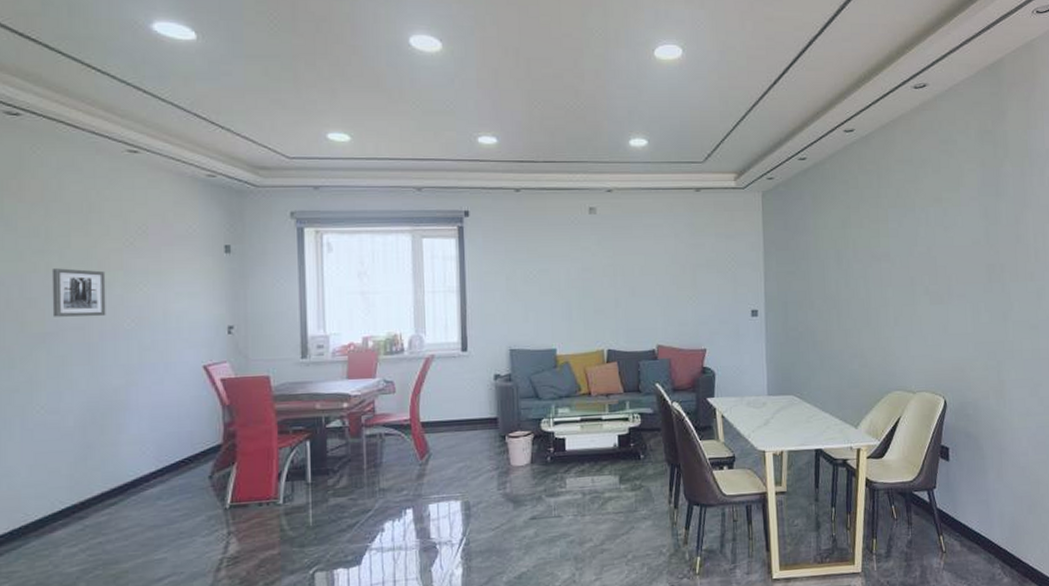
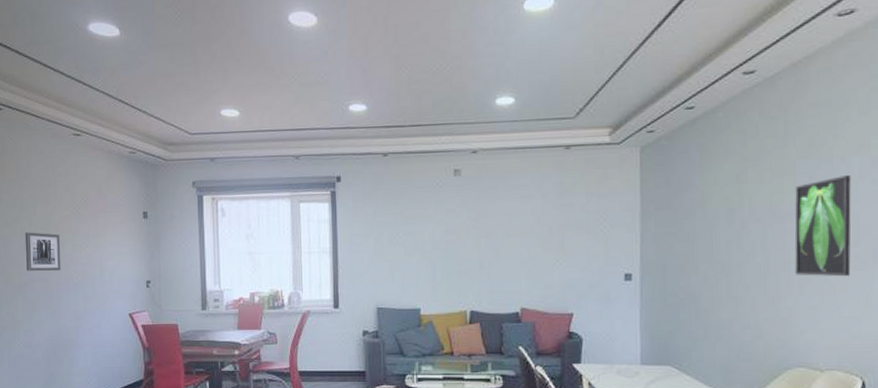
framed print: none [888,223,932,310] -> present [794,175,851,277]

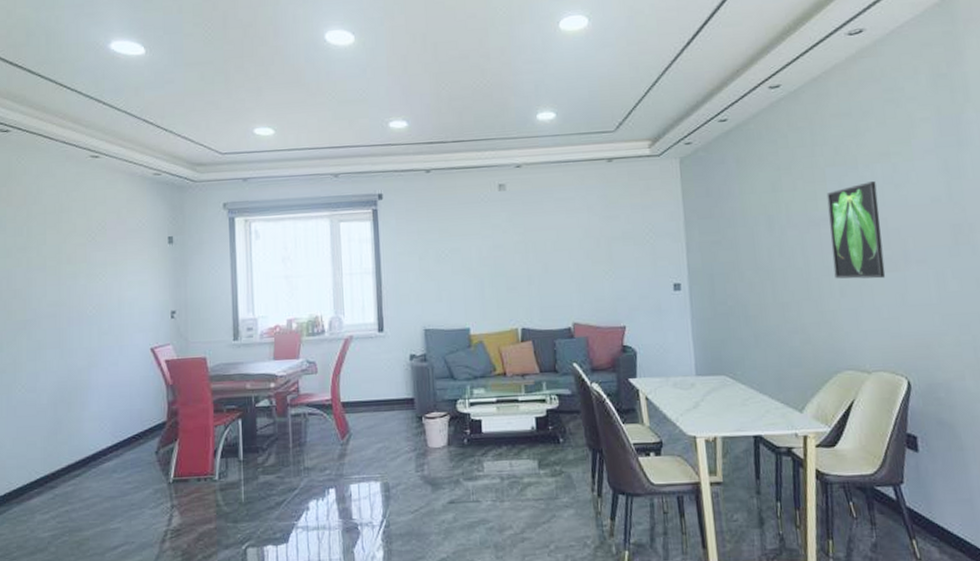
wall art: present [24,232,61,271] -> none [31,262,73,306]

